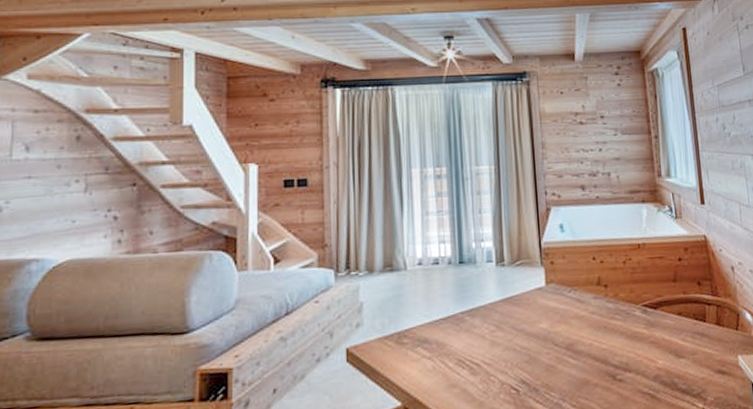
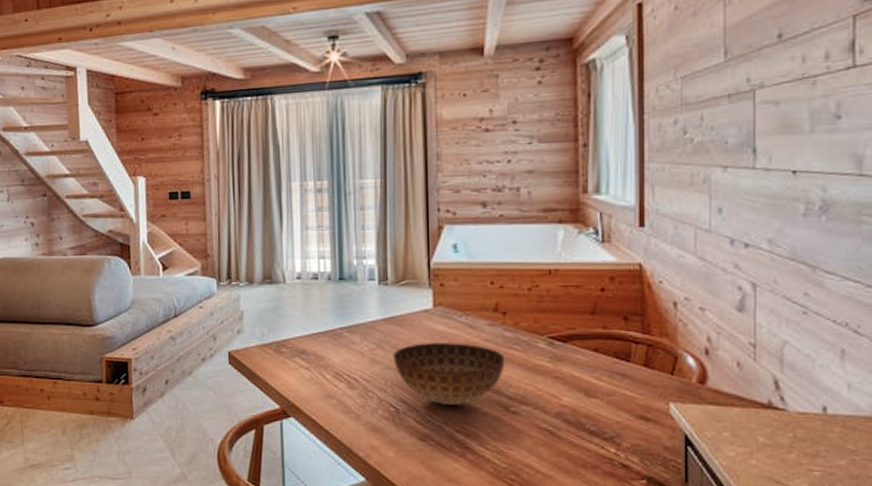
bowl: none [511,317,610,381] -> present [393,343,505,405]

